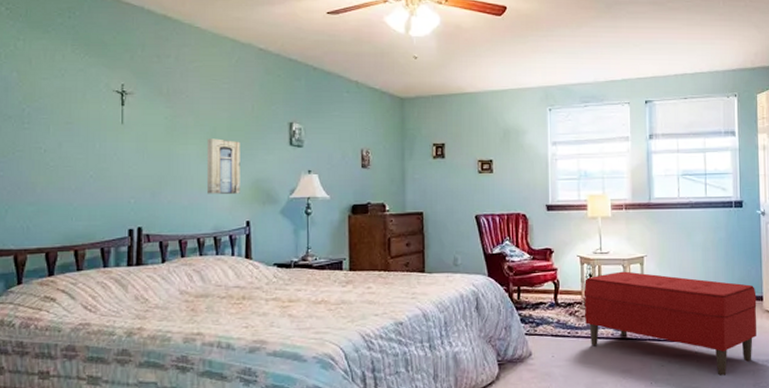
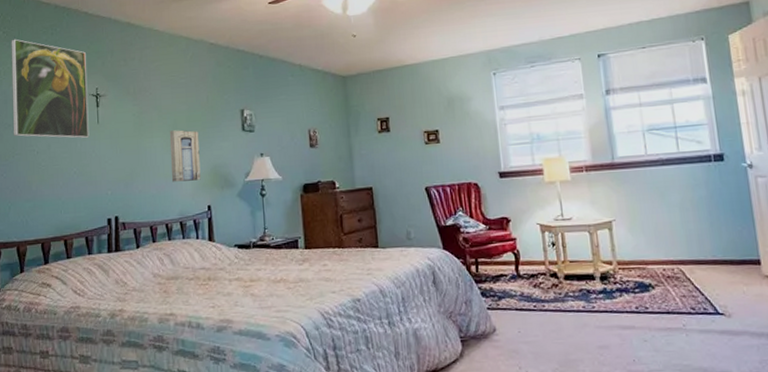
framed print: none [14,18,112,138] -> present [11,39,89,138]
bench: present [583,271,757,376] -> none [547,238,757,352]

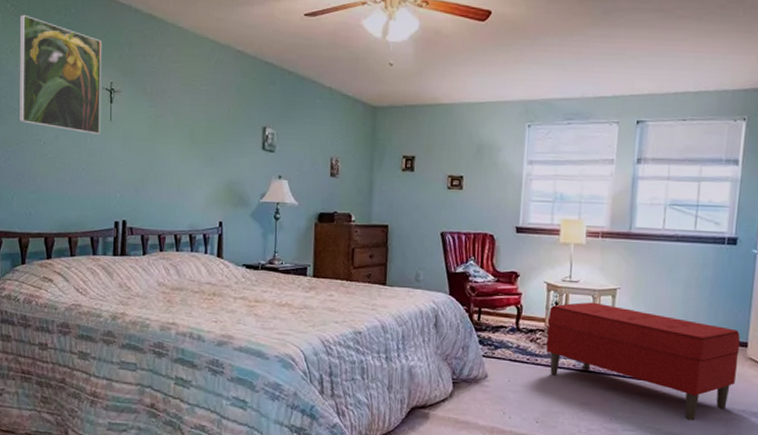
wall art: present [169,130,201,182] -> none [184,139,216,195]
bench: none [547,238,757,352] -> present [546,302,741,420]

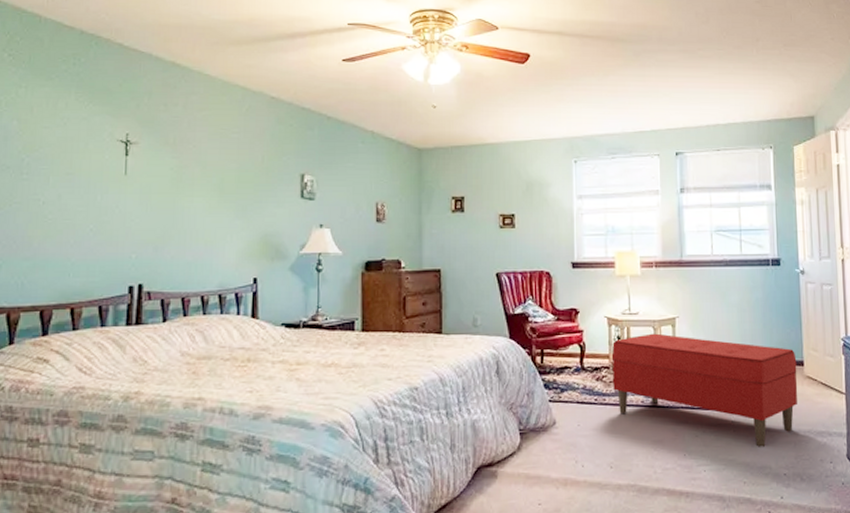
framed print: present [18,14,102,134] -> none [12,64,117,190]

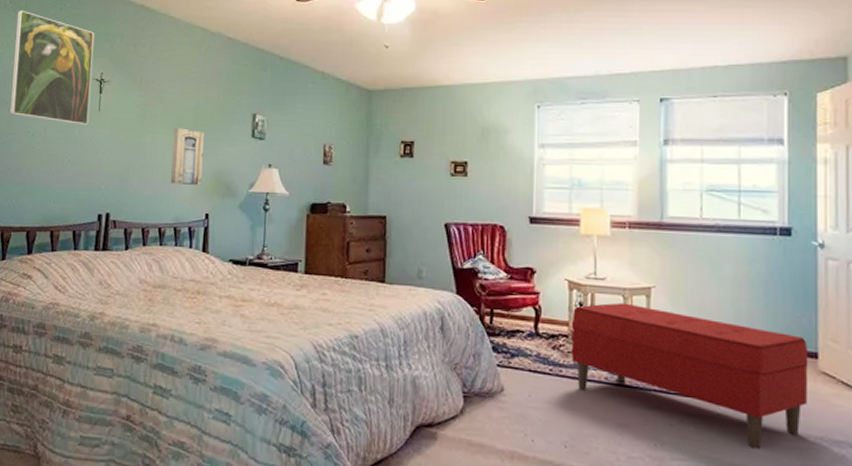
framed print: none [12,64,117,190] -> present [9,10,95,125]
wall art: none [212,190,249,249] -> present [170,128,205,185]

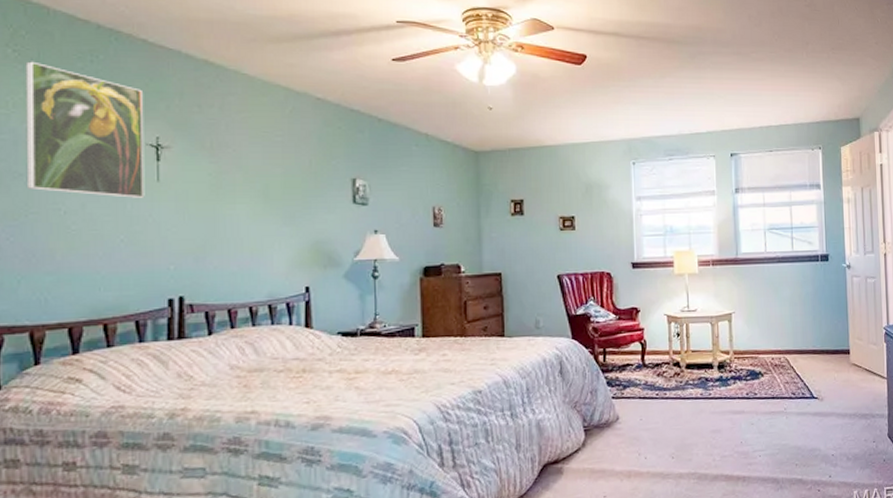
wall art: present [170,128,205,185] -> none [258,197,298,258]
bench: present [571,302,808,449] -> none [671,329,845,431]

